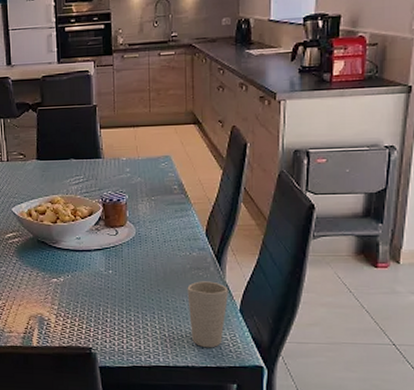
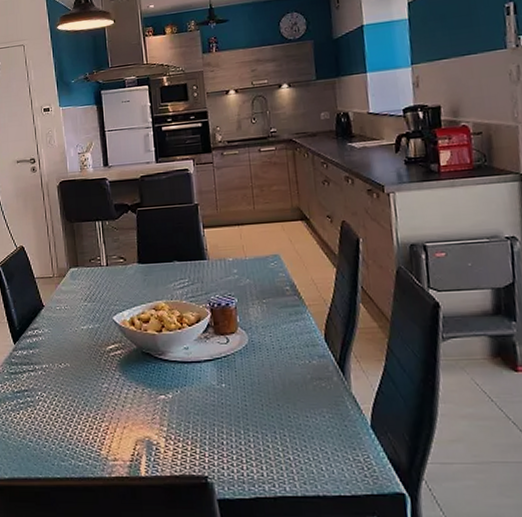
cup: present [187,281,229,348] -> none [310,393,357,473]

